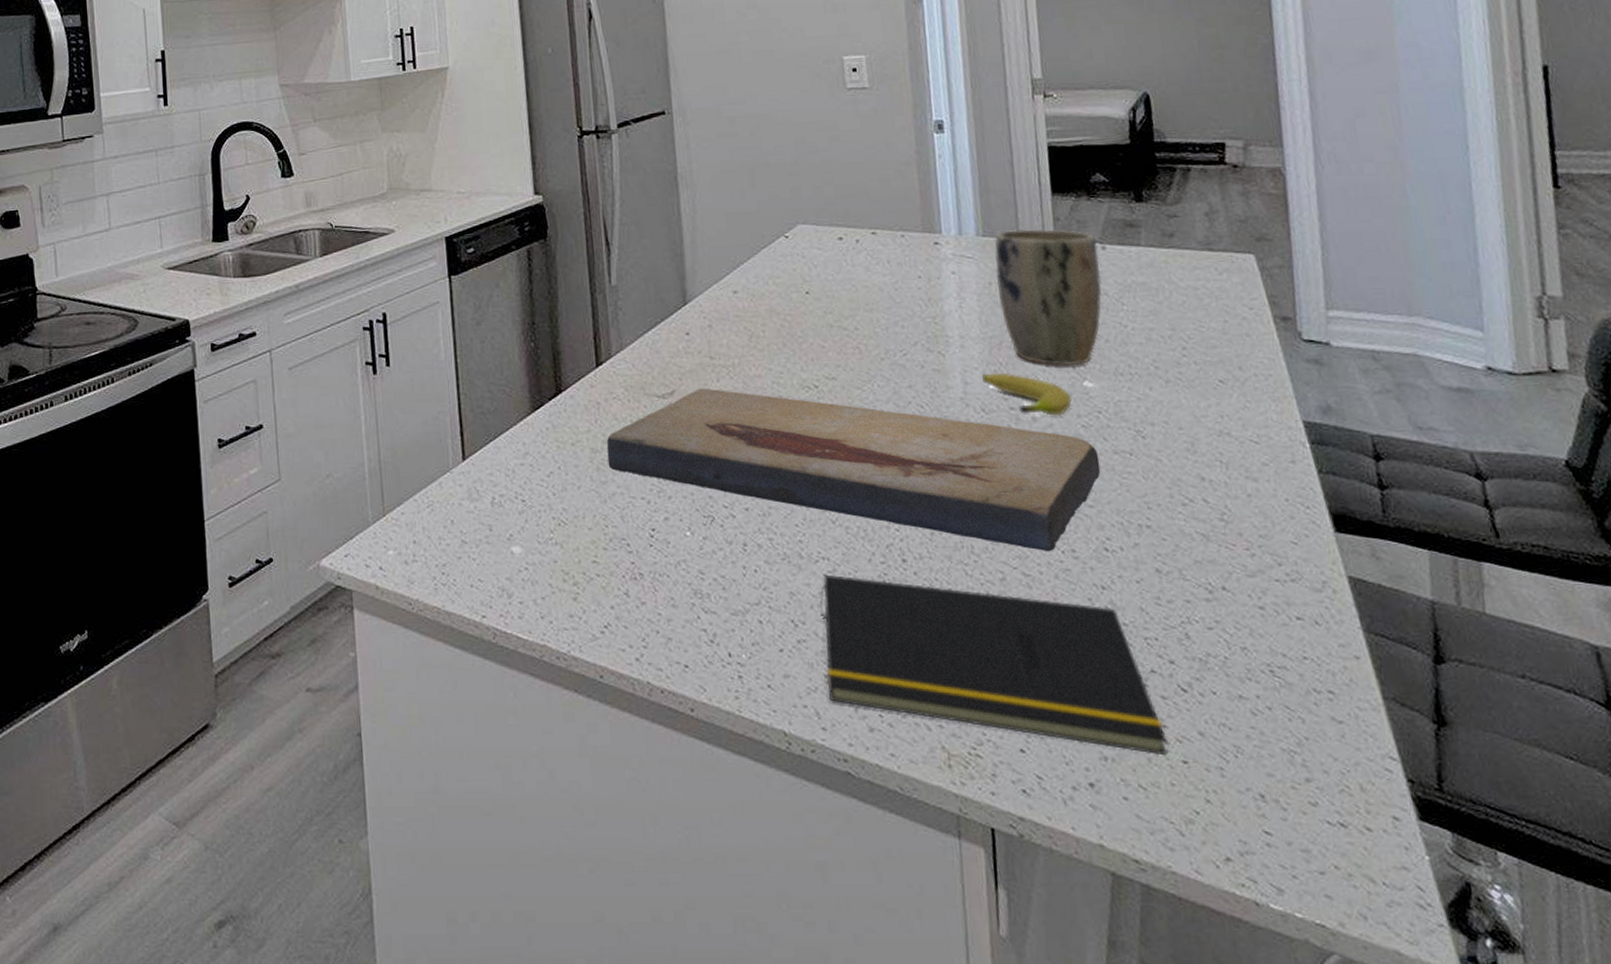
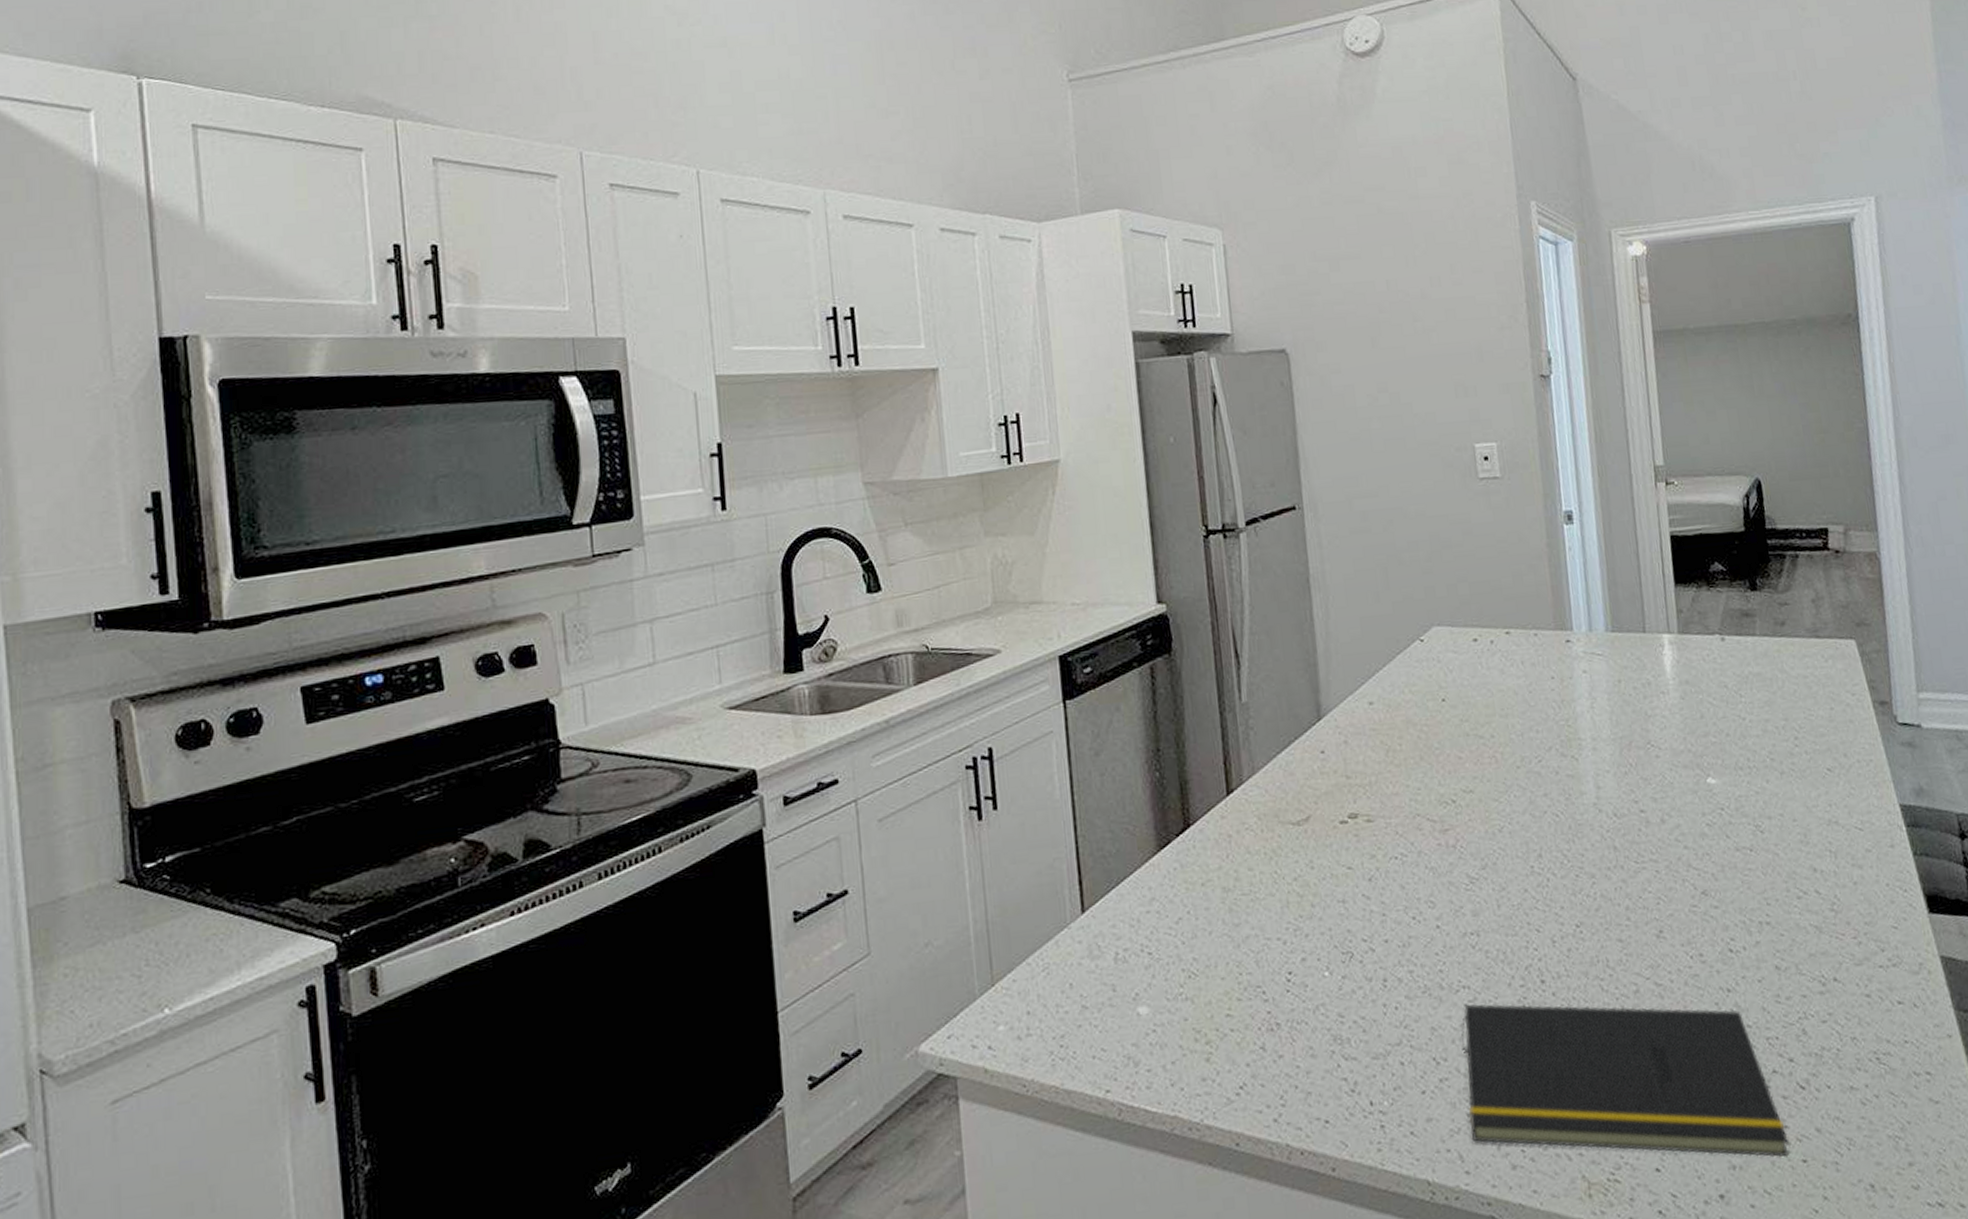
fish fossil: present [606,388,1101,551] -> none [1239,810,1725,958]
fruit: present [982,372,1072,416] -> none [1614,774,1697,816]
plant pot: present [994,228,1102,366] -> none [1623,621,1722,764]

